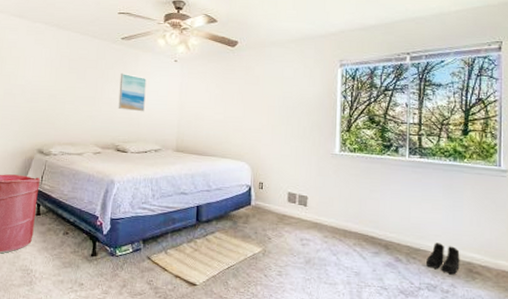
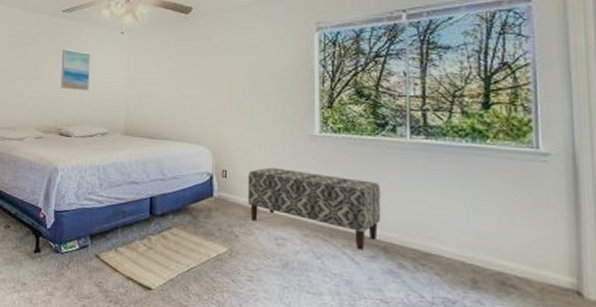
bench: none [279,180,385,248] -> present [247,167,381,251]
boots: present [426,242,460,274] -> none [441,245,487,287]

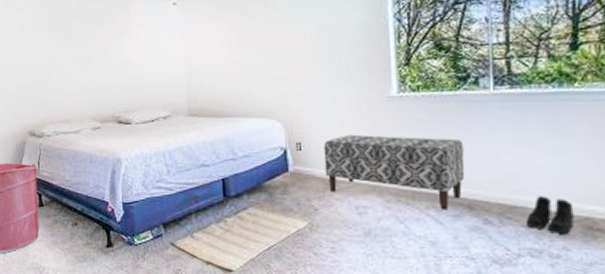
wall art: present [60,48,91,91] -> none [109,27,145,74]
boots: none [441,245,487,287] -> present [527,196,574,234]

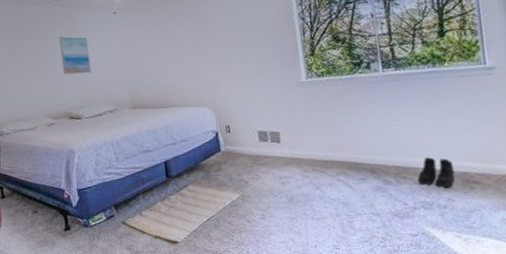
wall art: none [109,27,145,74] -> present [59,35,91,75]
bench: present [323,134,465,210] -> none [248,114,366,175]

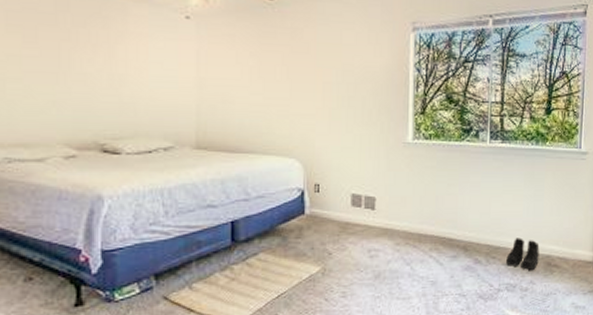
wall art: present [59,35,91,75] -> none [99,33,143,94]

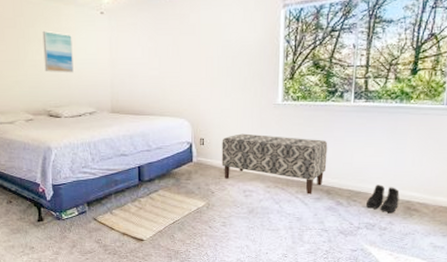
wall art: none [99,33,143,94] -> present [42,30,74,73]
bench: none [341,178,464,252] -> present [221,133,328,194]

